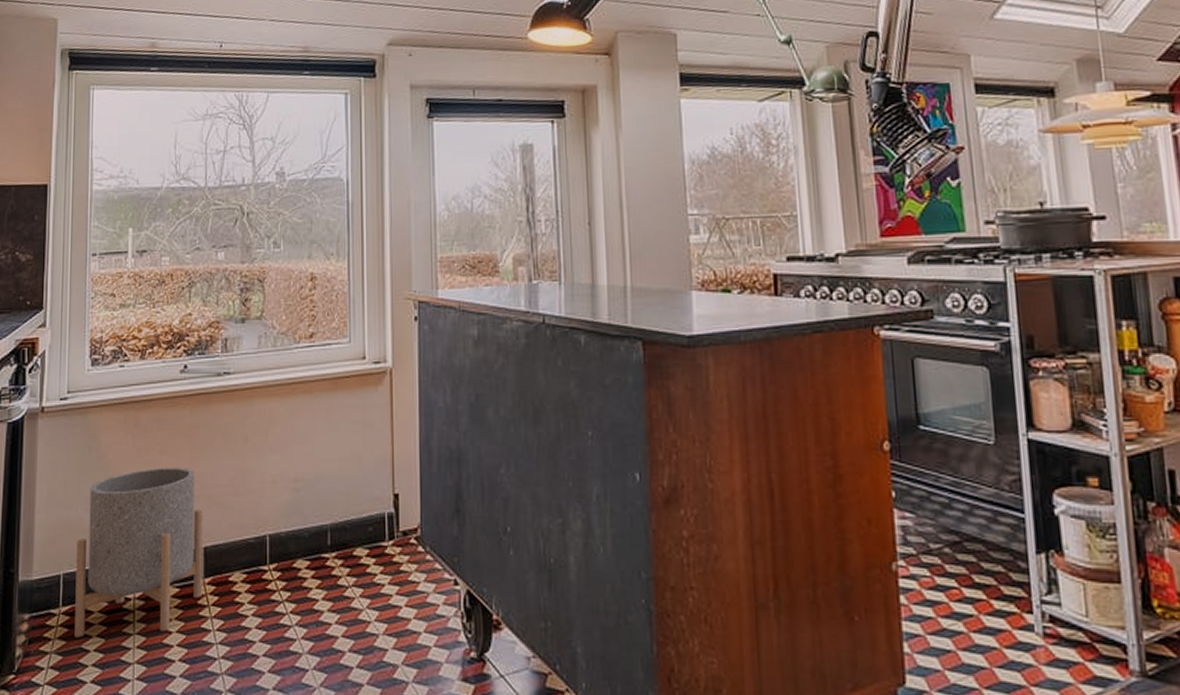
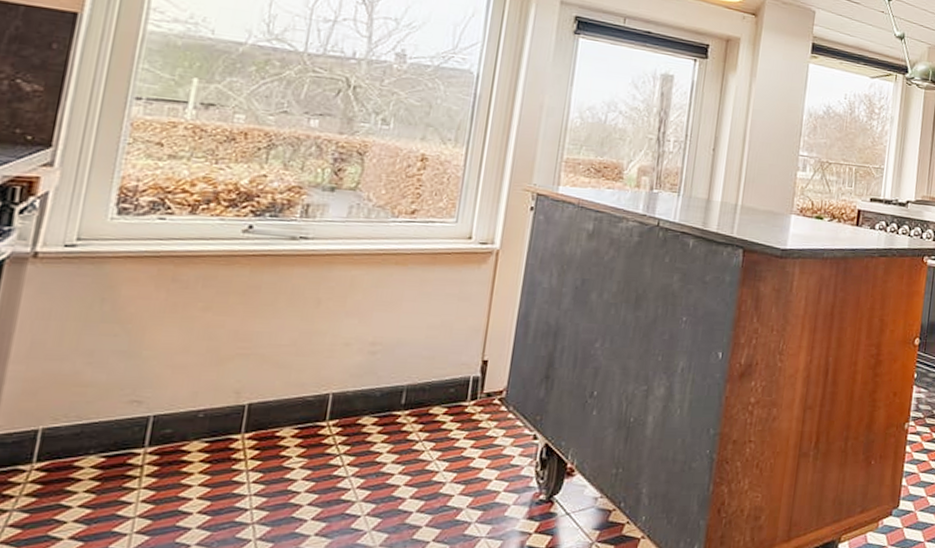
planter: present [74,467,203,638] -> none [51,324,252,494]

